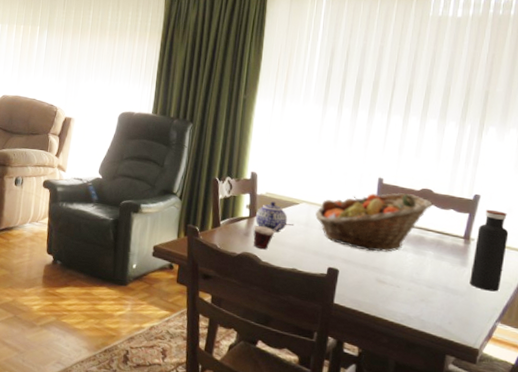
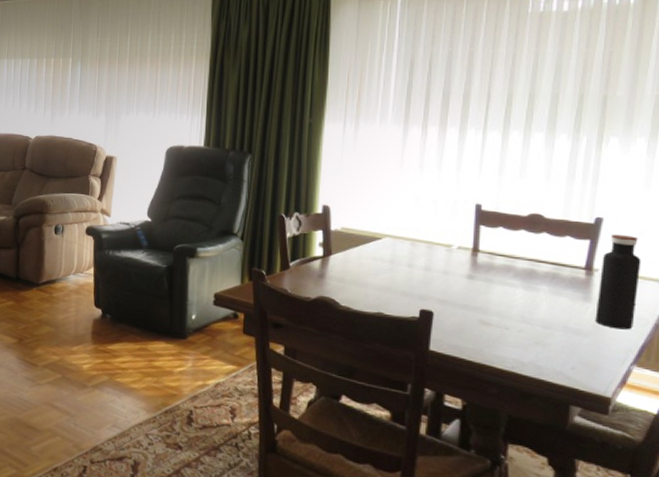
cup: present [253,223,295,250] -> none [329,261,377,293]
teapot: present [256,201,288,233] -> none [331,237,369,273]
fruit basket: present [315,192,433,252] -> none [402,219,544,289]

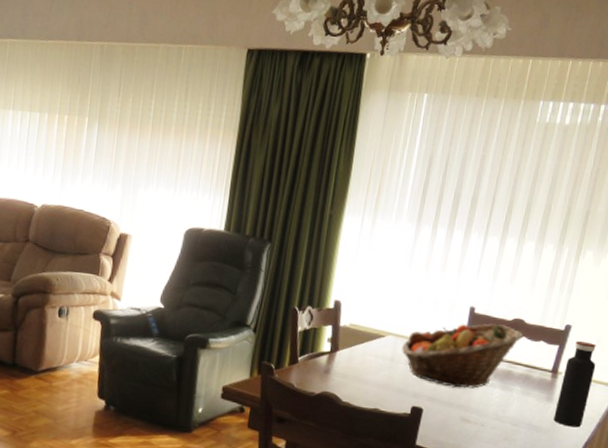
fruit basket: none [402,219,544,289] -> present [402,323,524,388]

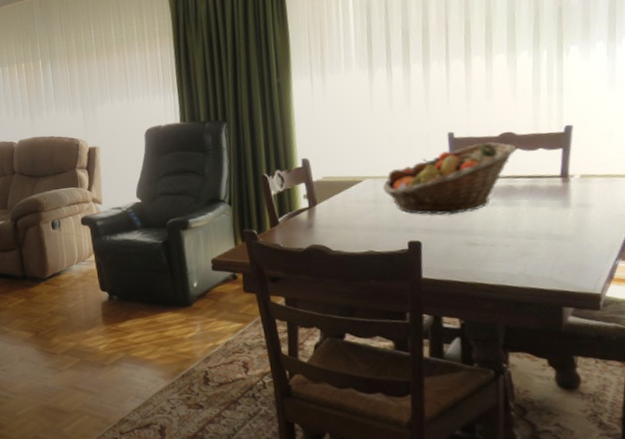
water bottle: present [553,341,596,428] -> none [576,137,615,229]

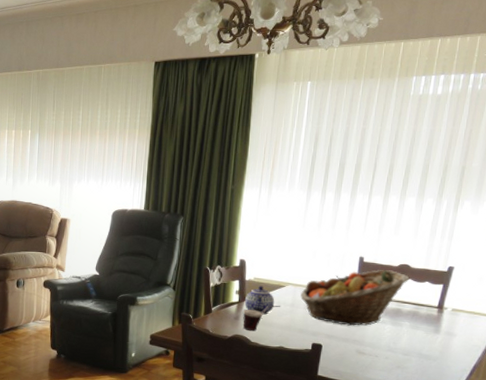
teapot: none [316,185,353,218] -> present [245,286,275,315]
cup: none [317,203,362,239] -> present [243,305,281,331]

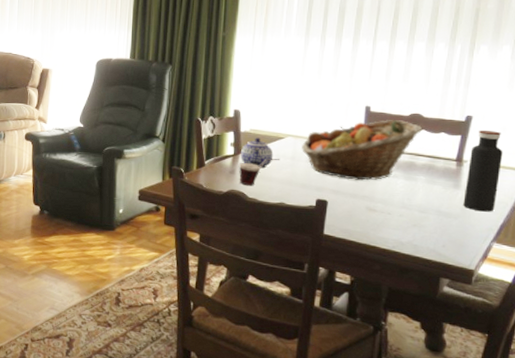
water bottle: none [442,280,479,355] -> present [463,130,503,212]

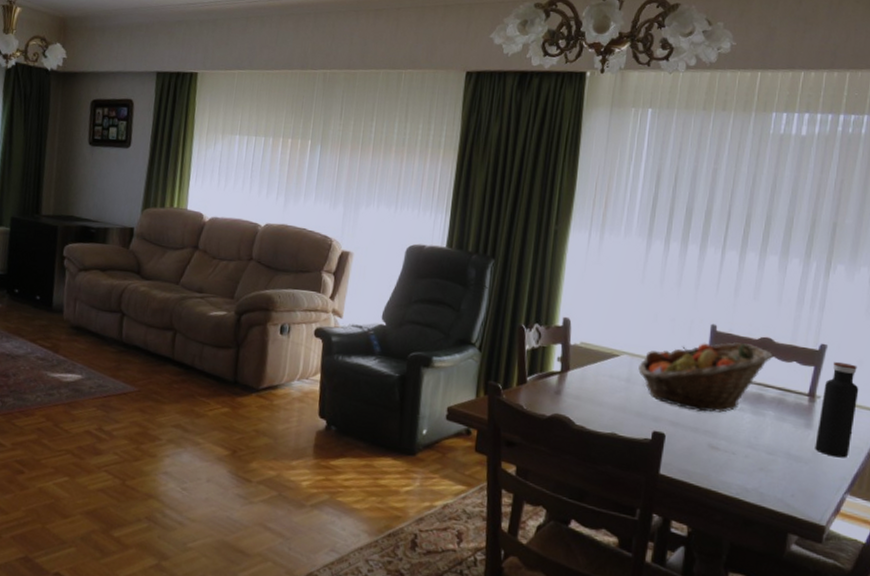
cup: present [239,158,281,186] -> none [565,379,614,411]
teapot: present [241,137,274,169] -> none [569,353,606,391]

